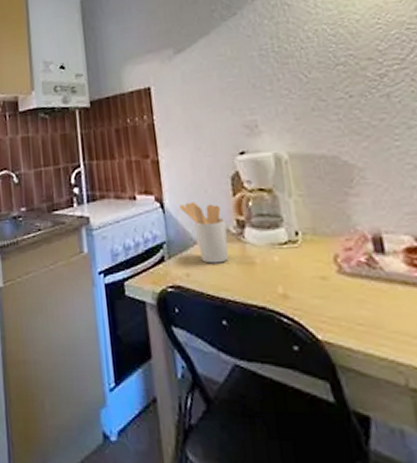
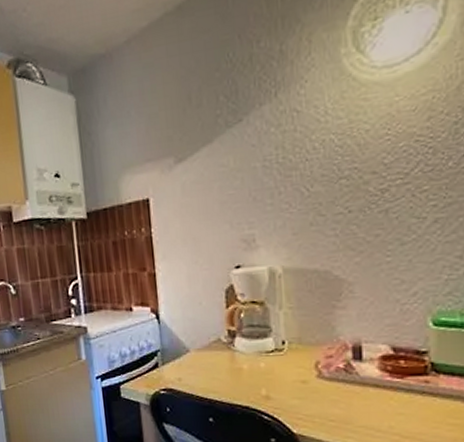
utensil holder: present [179,202,229,264] -> none [174,313,219,369]

